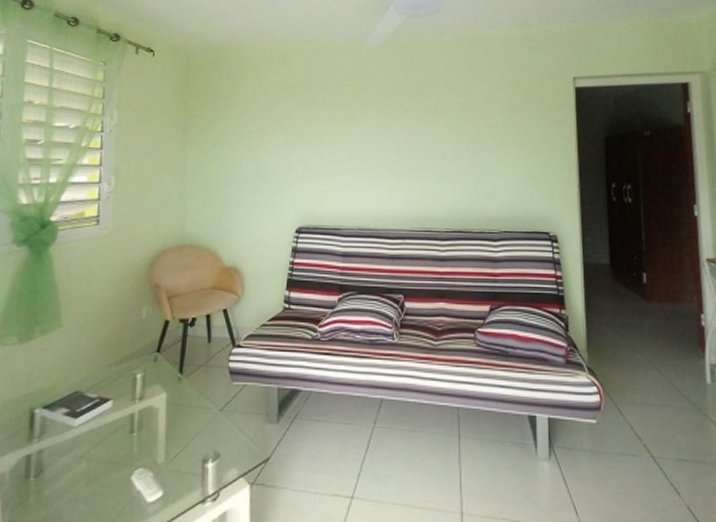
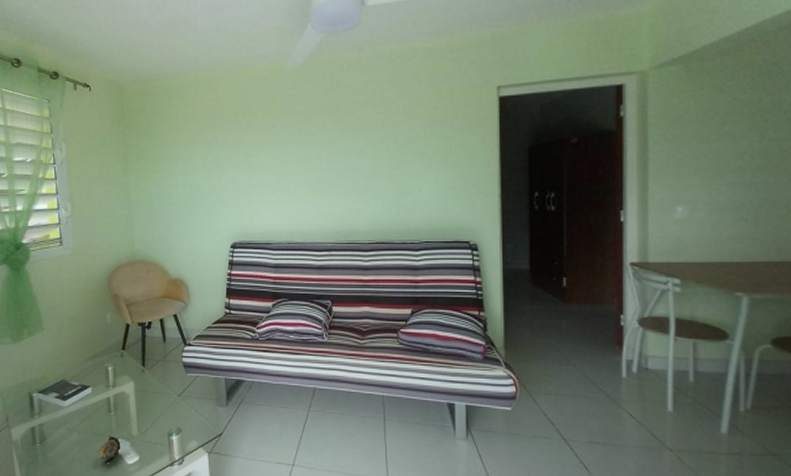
decorative egg: none [109,464,142,500] -> present [98,435,121,462]

